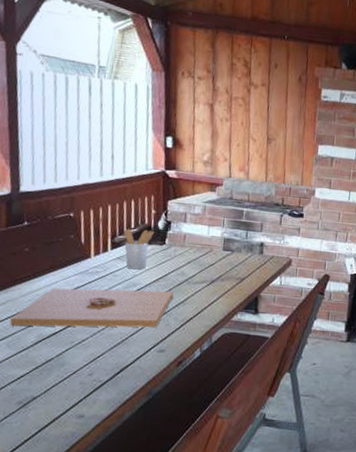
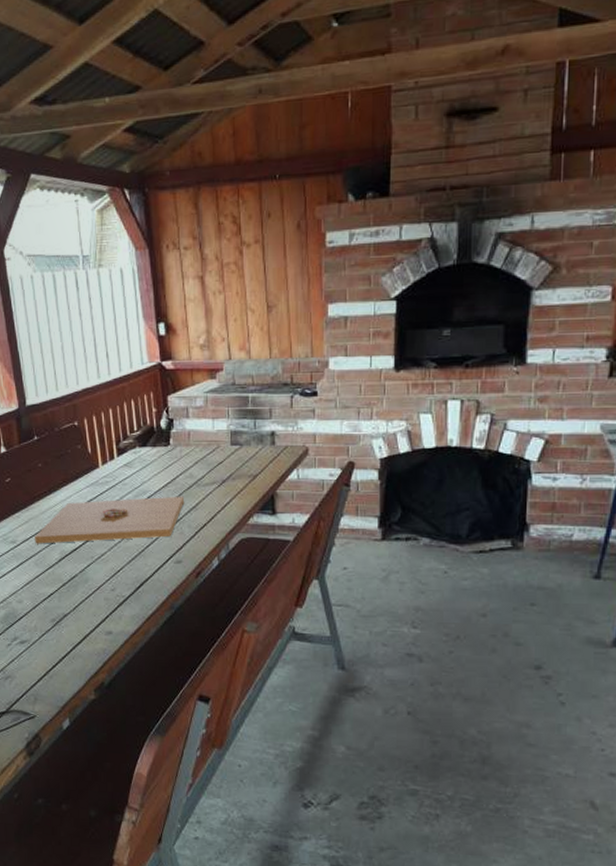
utensil holder: present [123,229,155,270] -> none [127,431,158,476]

